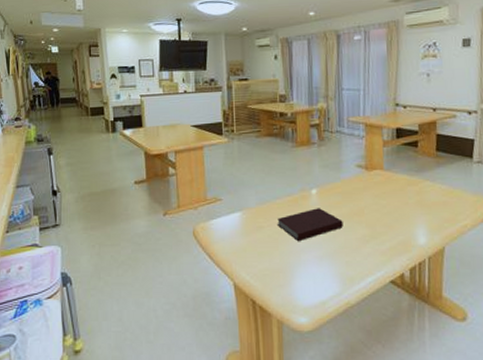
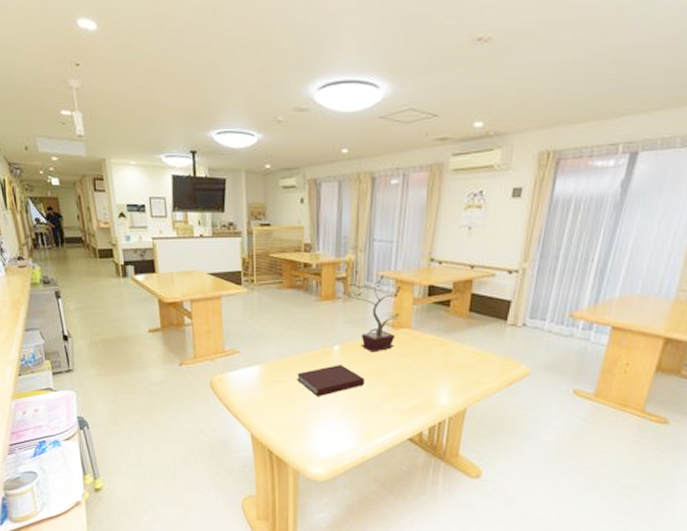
potted plant: none [315,119,371,195] -> present [341,274,401,352]

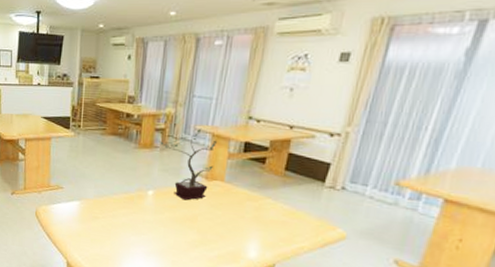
notebook: present [297,365,365,397] -> none [112,208,175,236]

